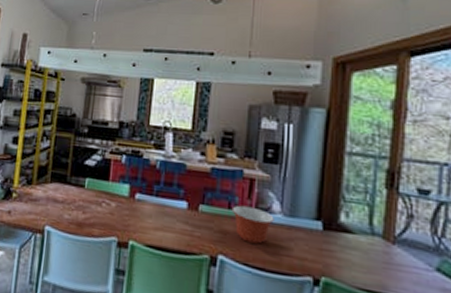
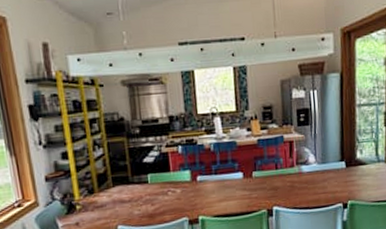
mixing bowl: present [231,205,274,244] -> none [278,163,311,191]

